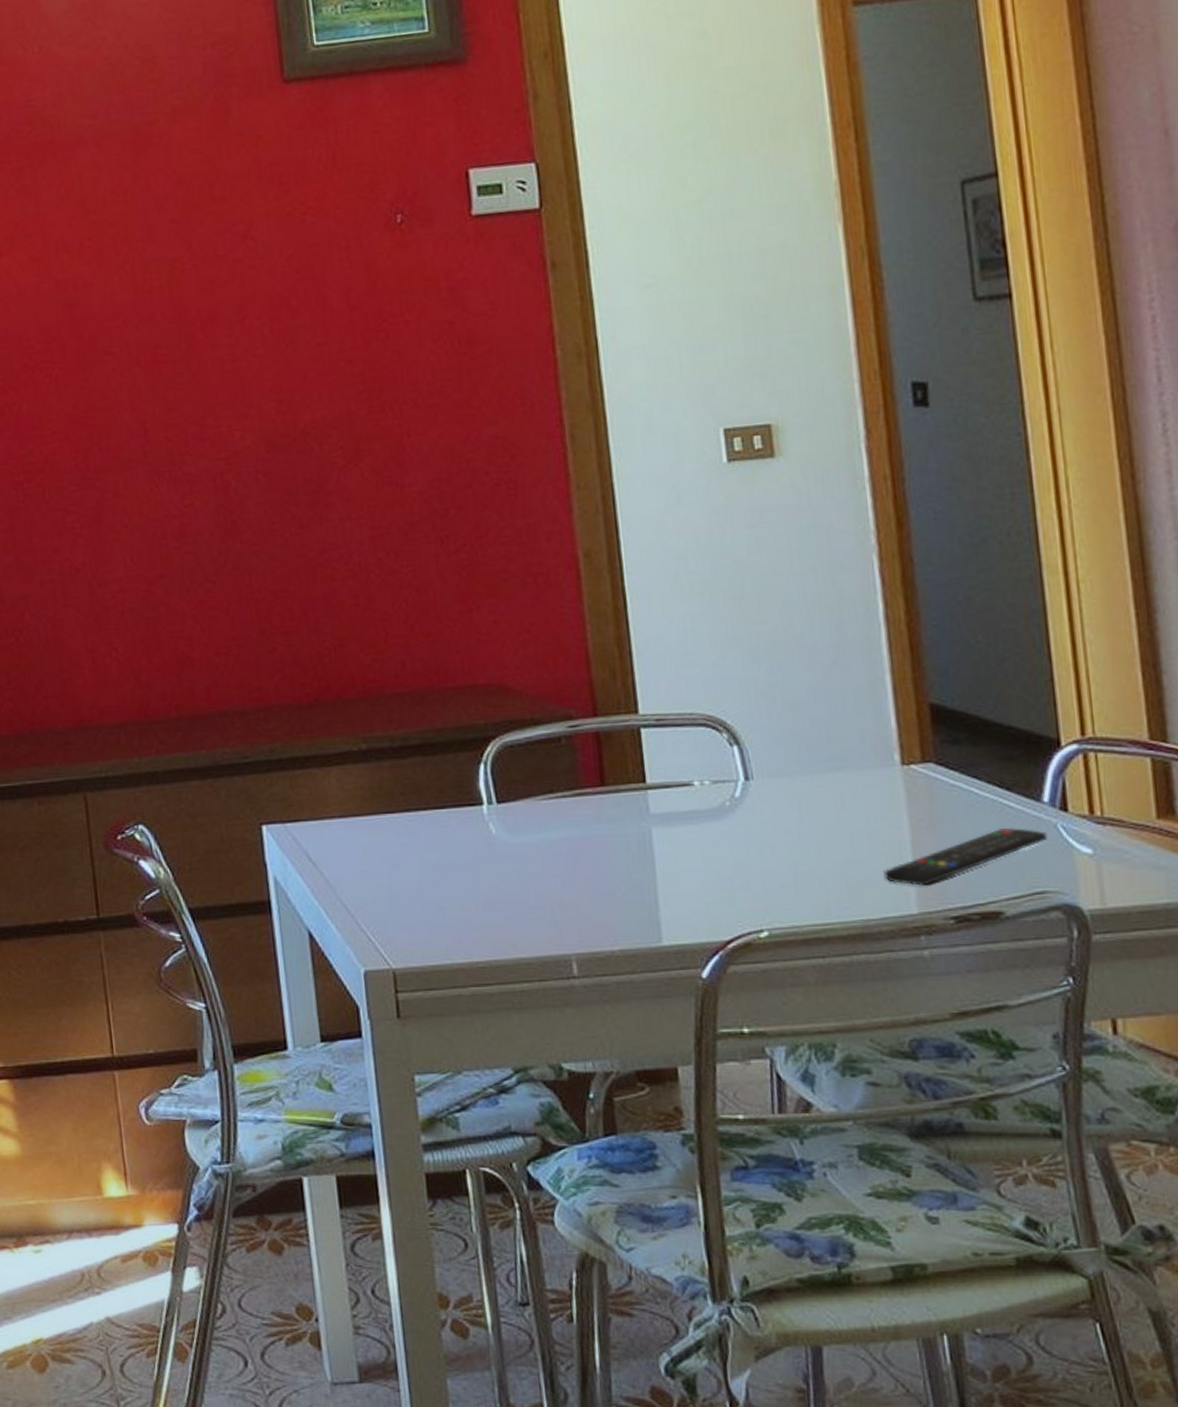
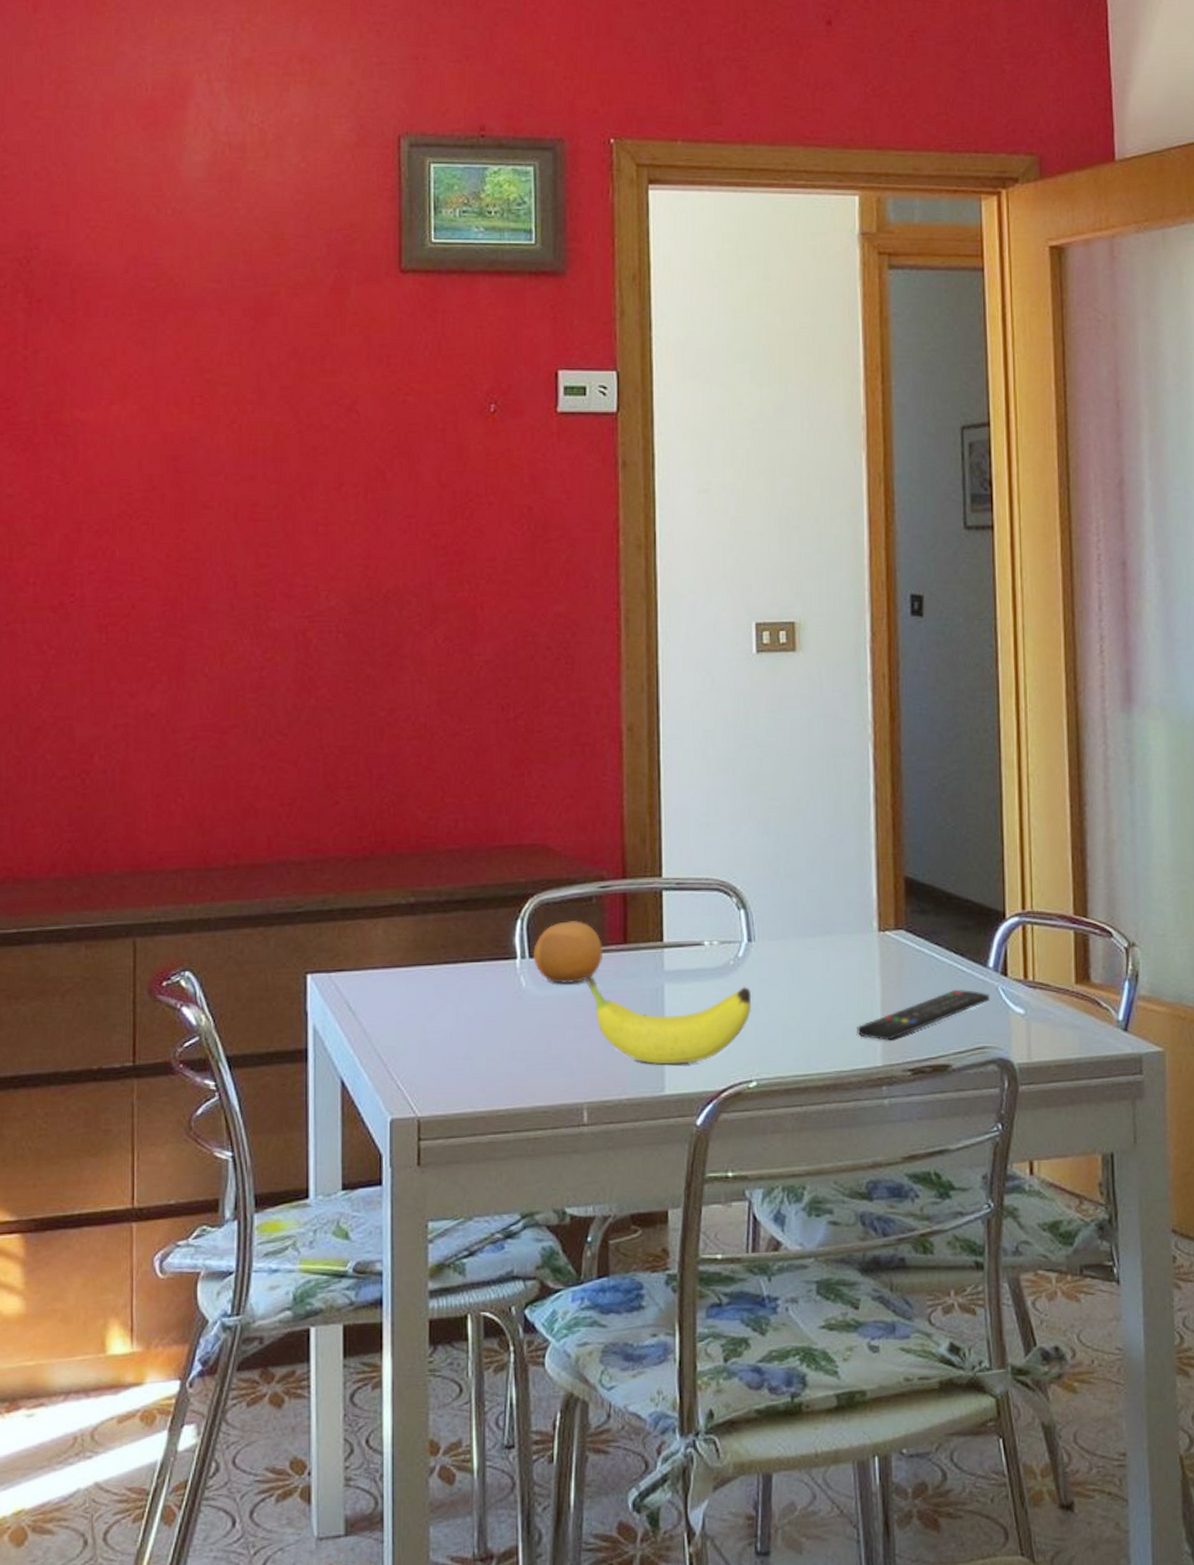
fruit: none [500,763,579,830] -> present [532,921,602,984]
fruit: none [559,820,756,914] -> present [584,975,752,1065]

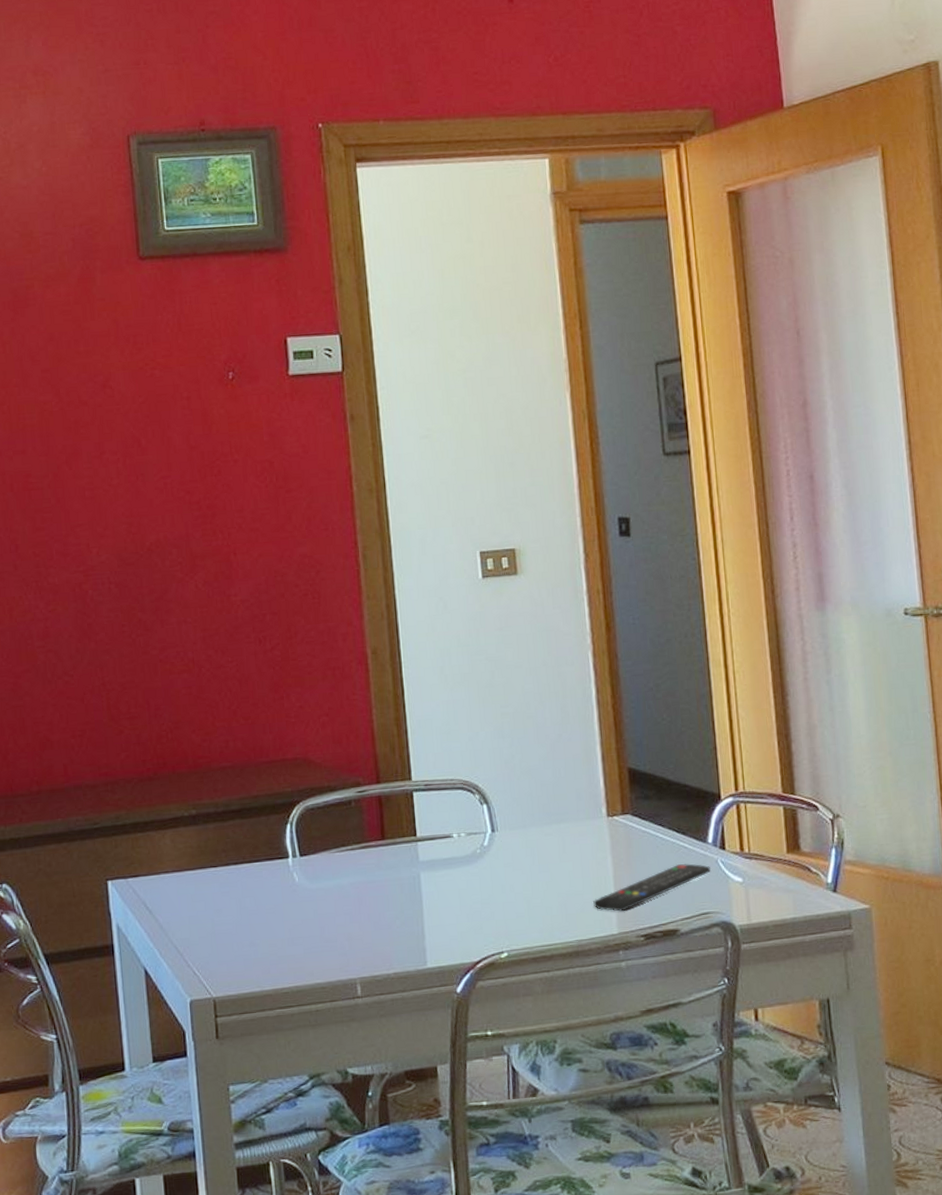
fruit: present [532,921,602,984] -> none [303,822,364,878]
fruit: present [584,975,752,1065] -> none [349,868,499,943]

